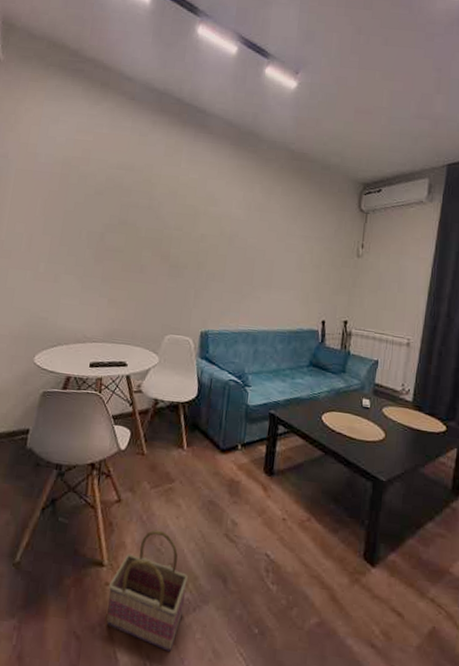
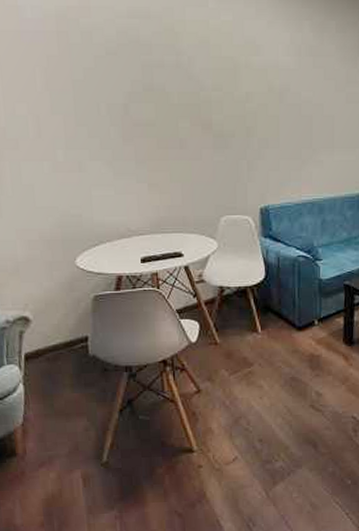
basket: present [106,529,188,652] -> none [202,412,279,512]

